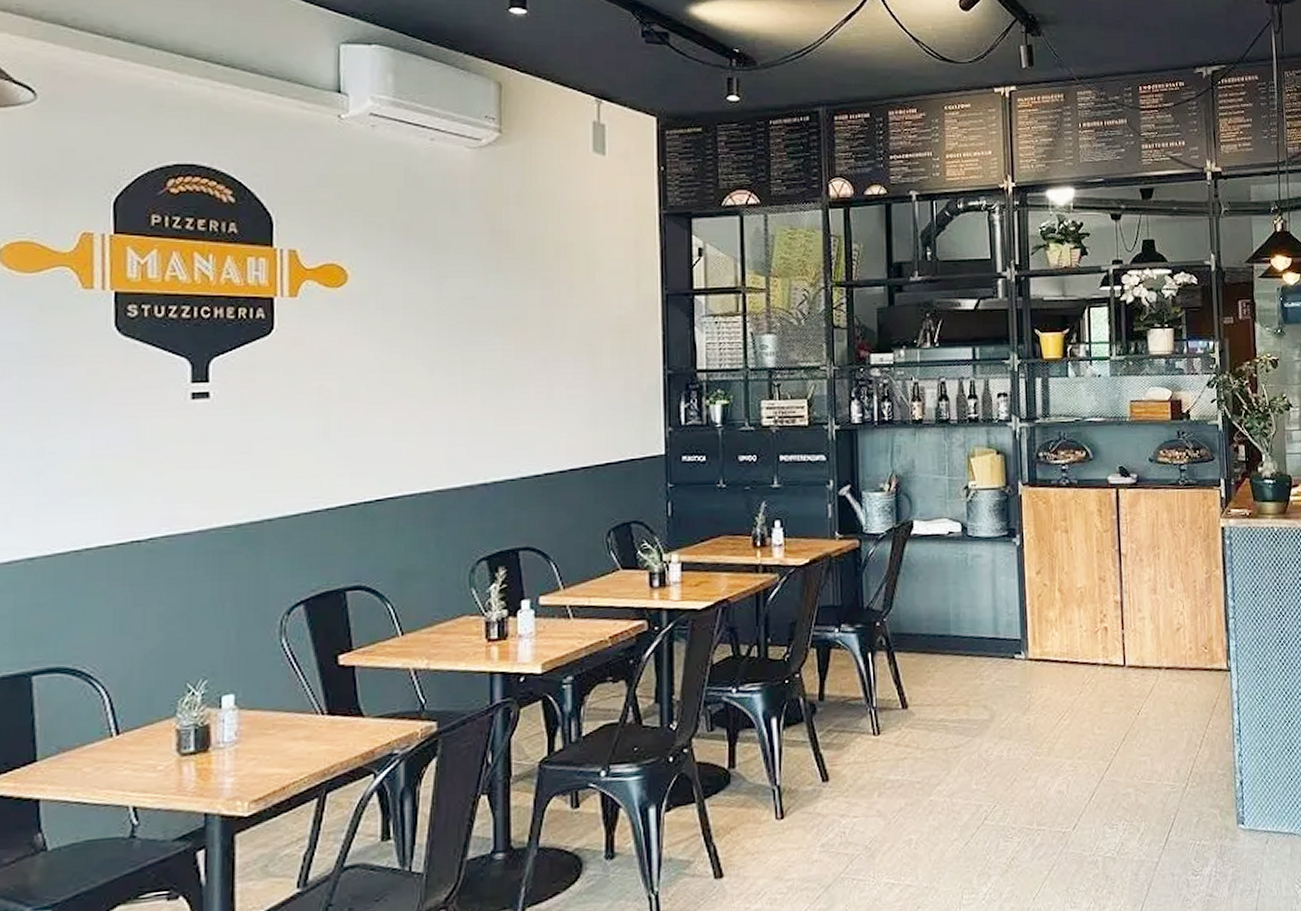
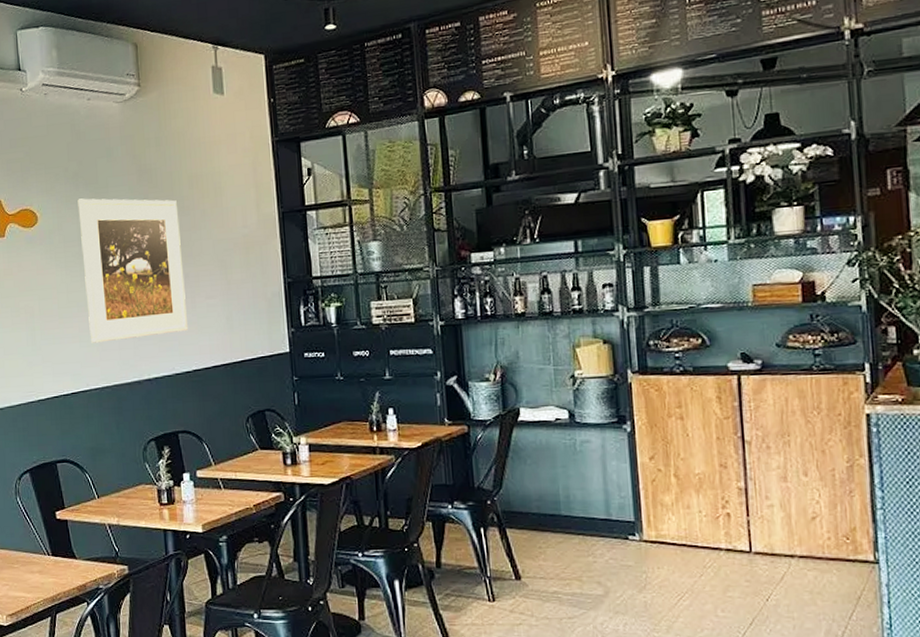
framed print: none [406,257,542,437] -> present [78,198,189,343]

